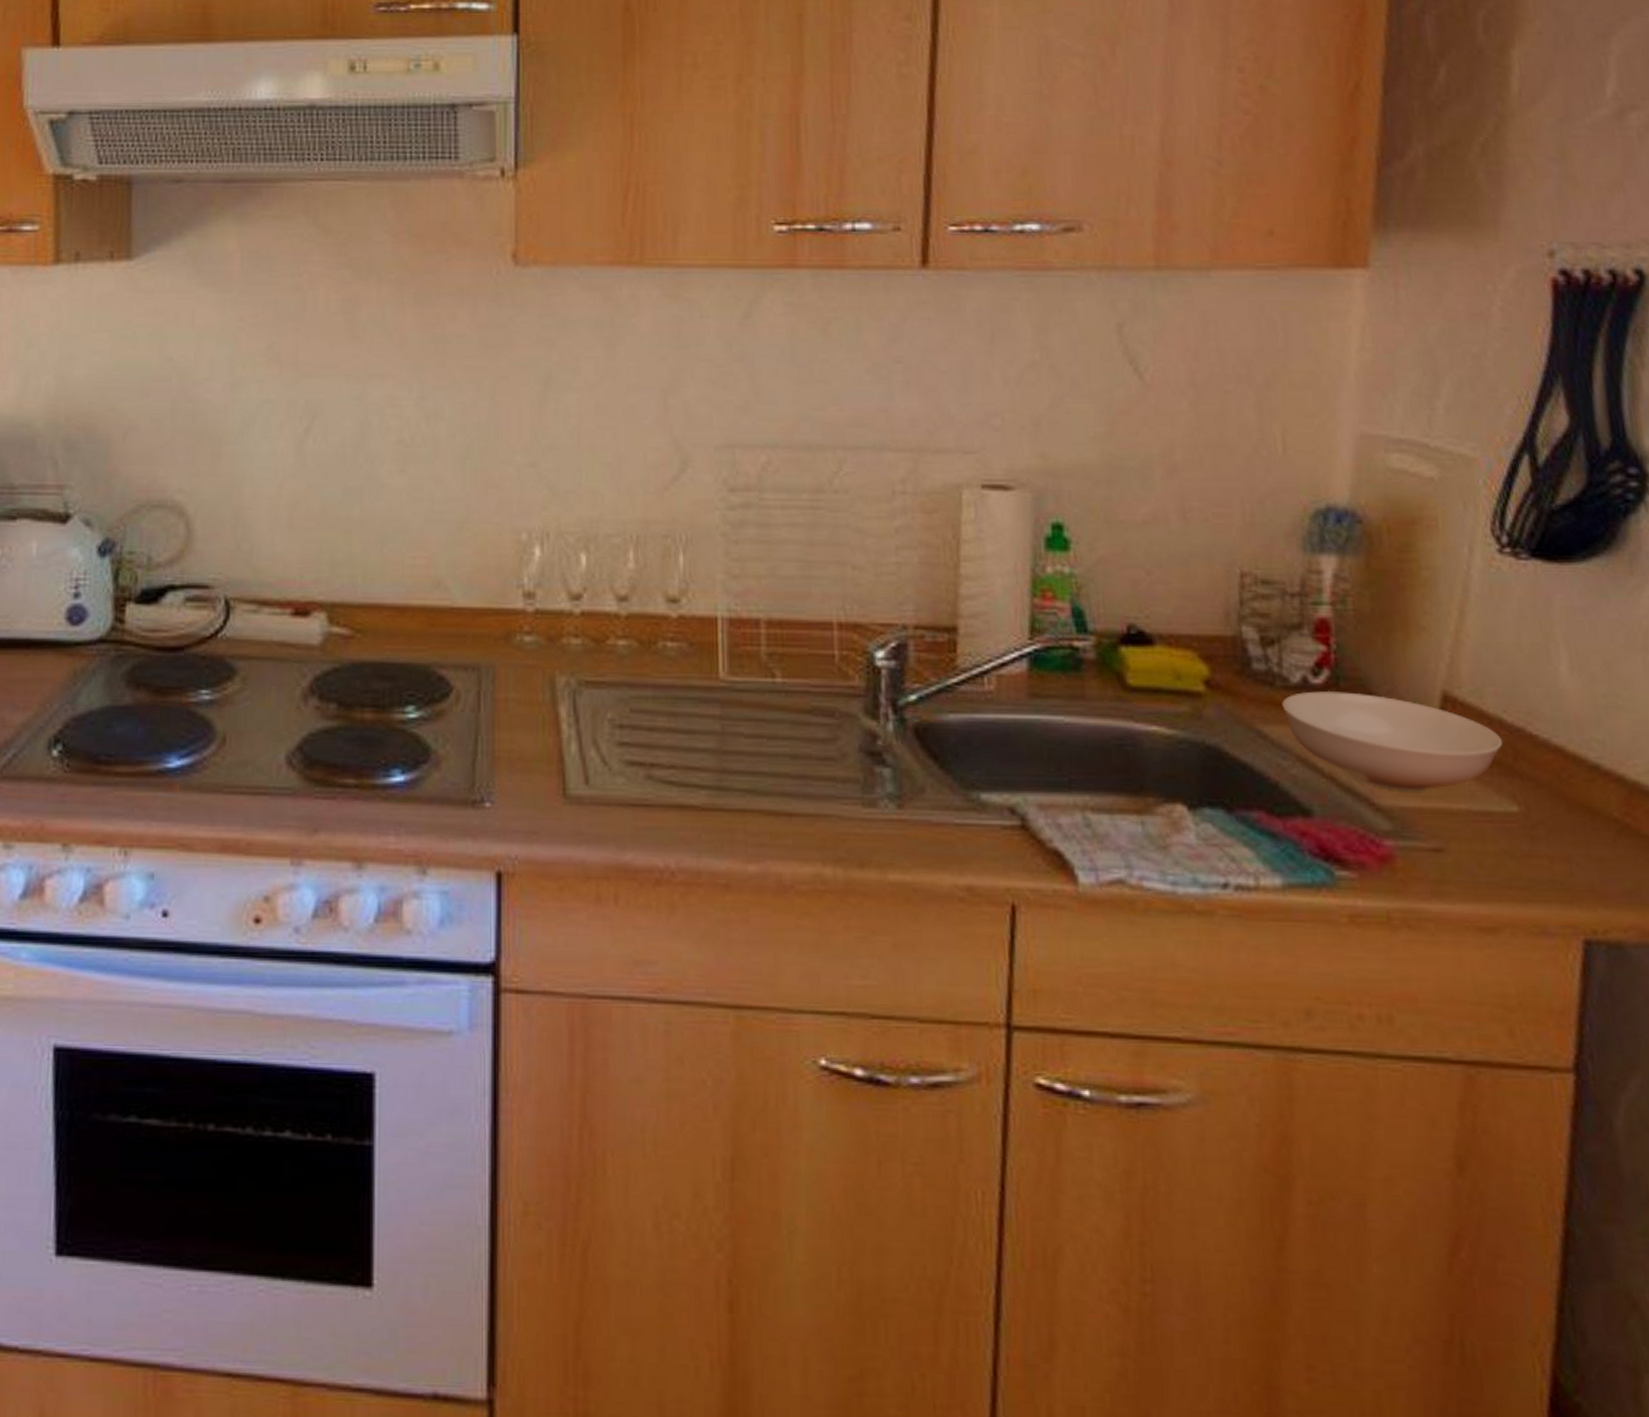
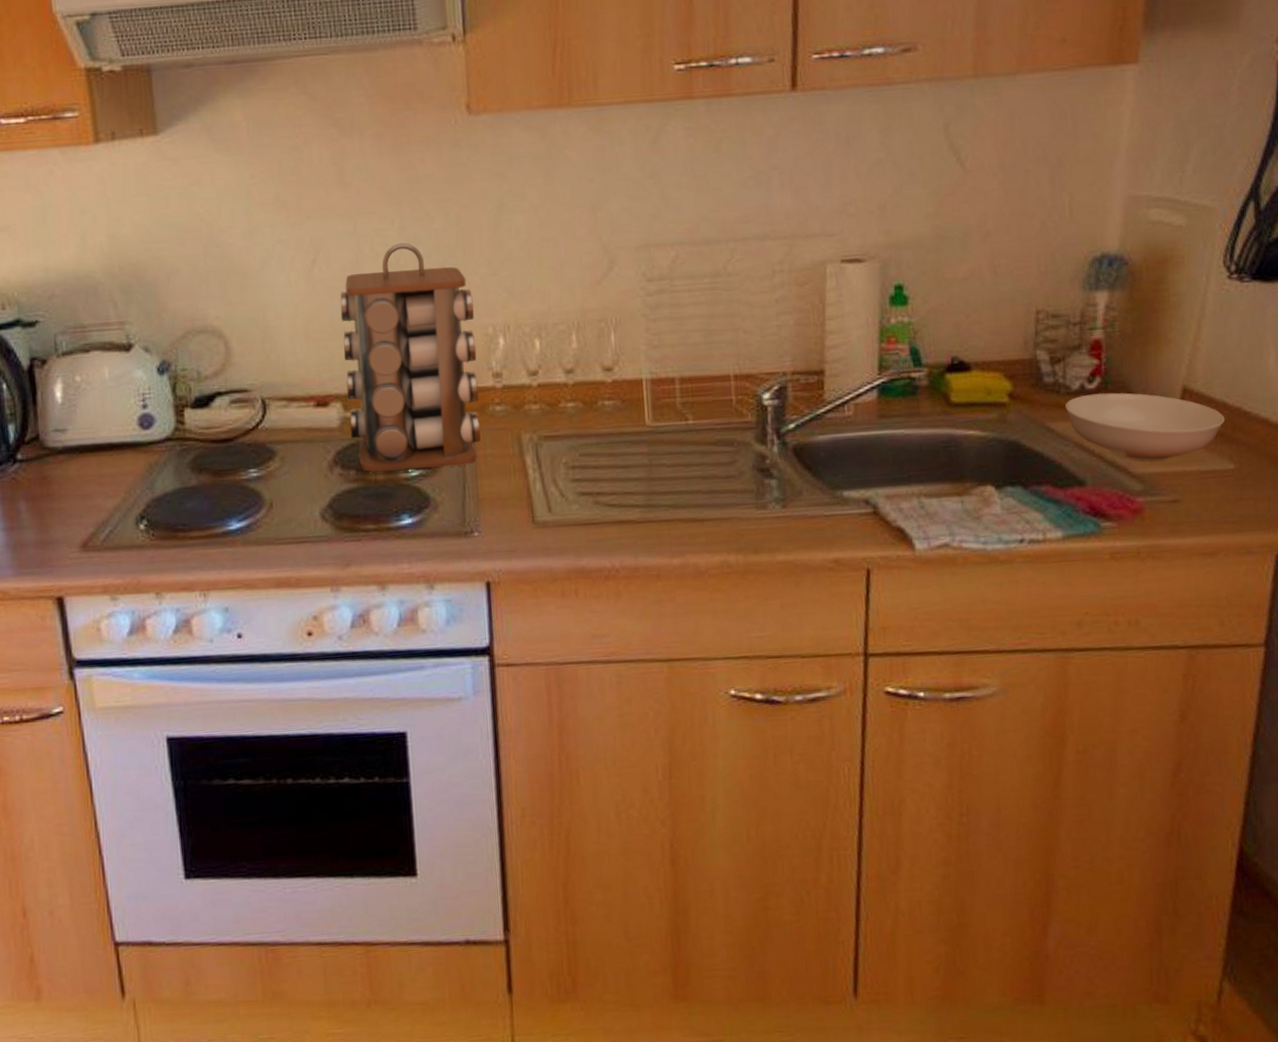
spice rack: none [334,415,505,712] -> present [340,242,481,472]

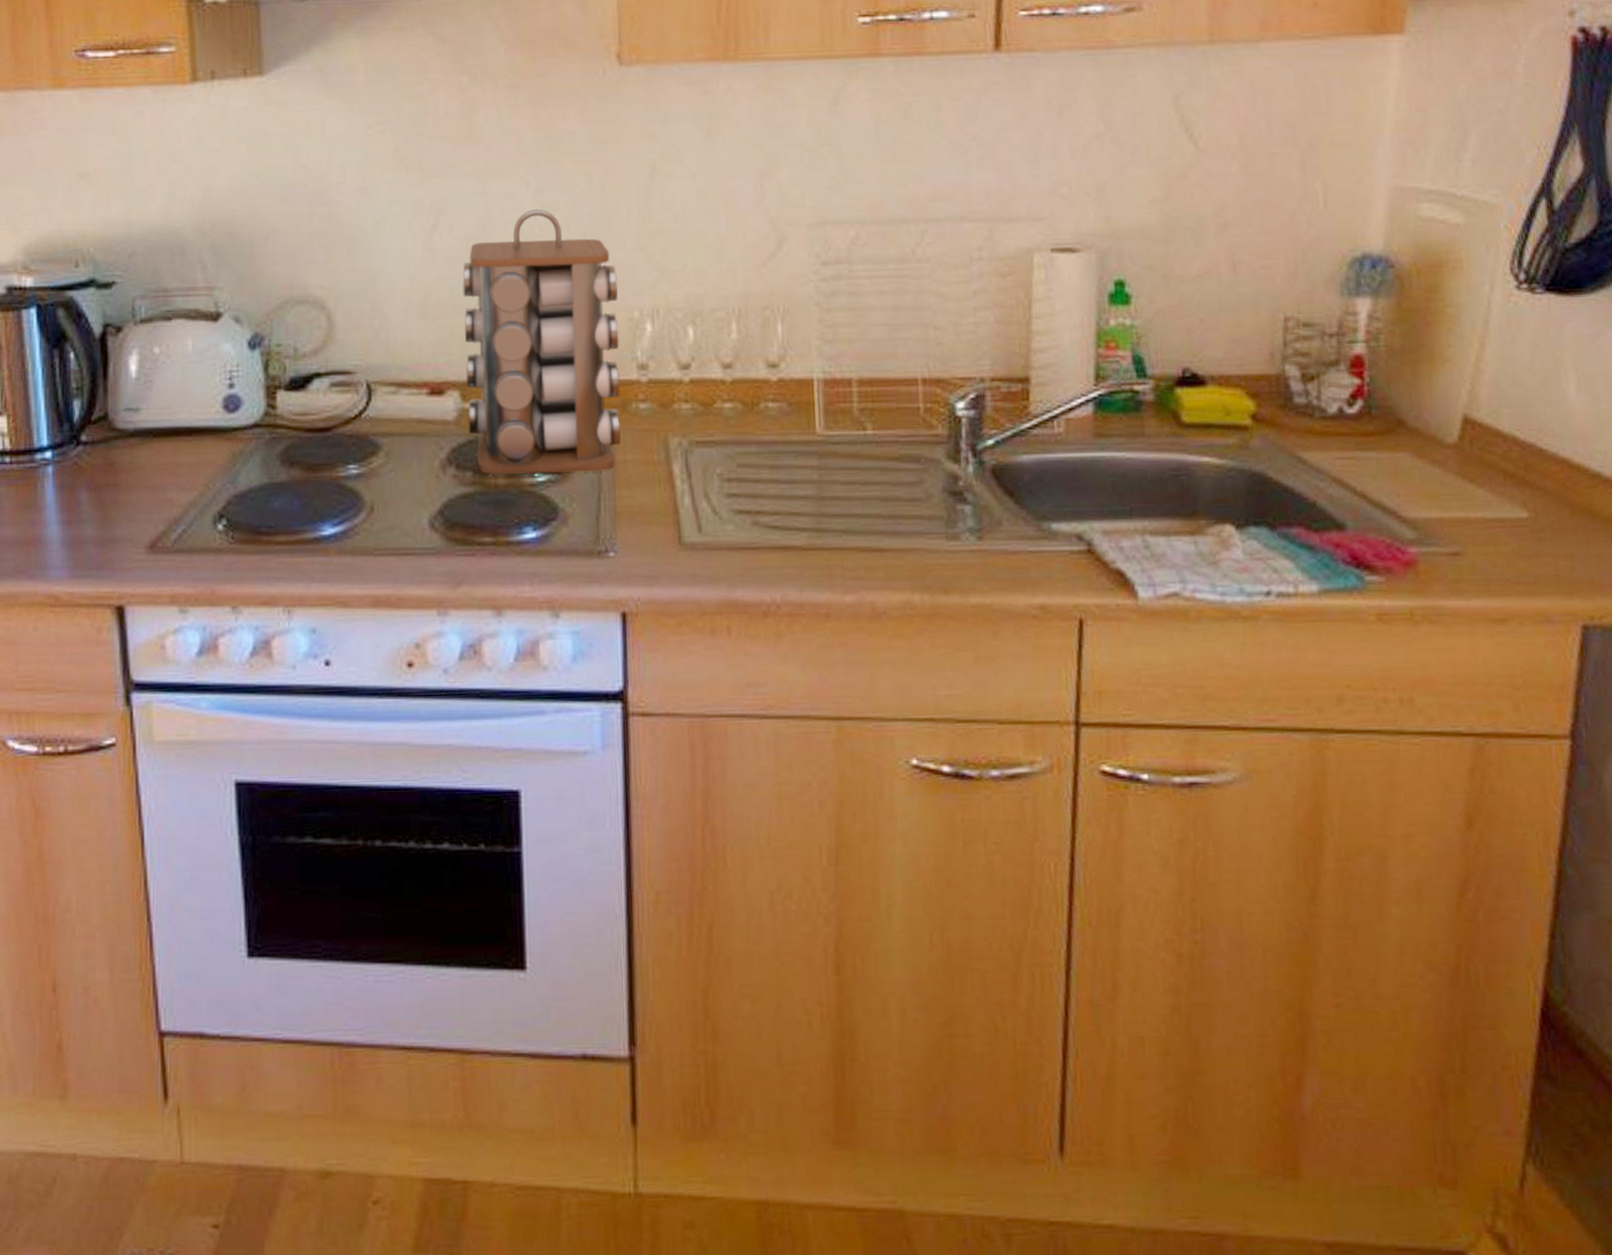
bowl: present [1065,392,1225,461] -> none [1320,419,1516,504]

